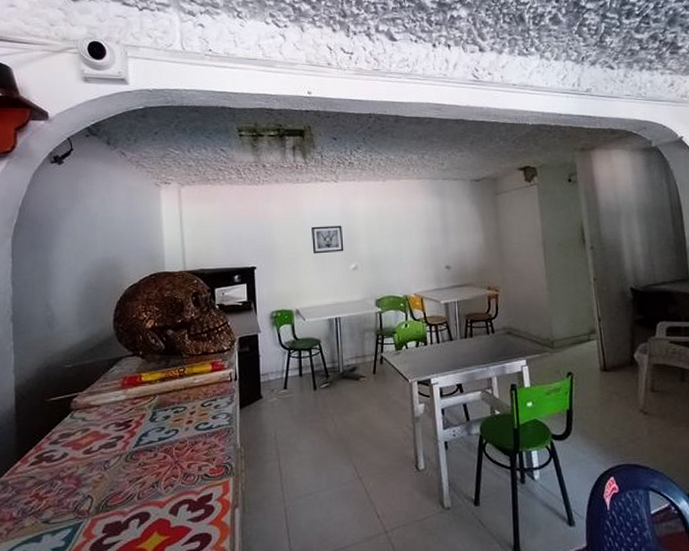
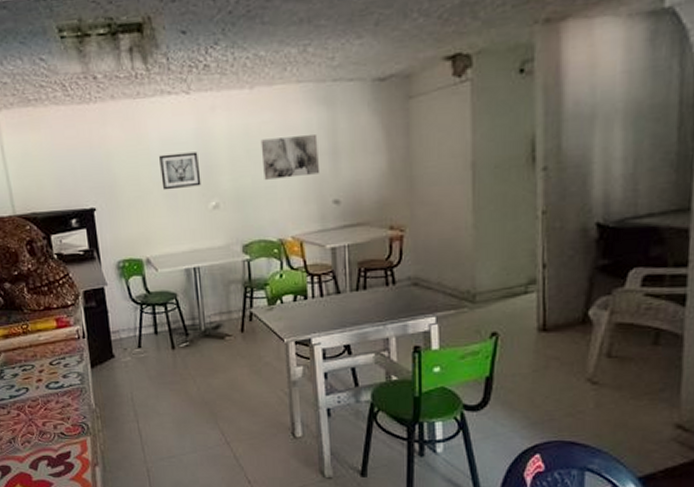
wall art: none [390,217,434,249] -> present [260,135,319,180]

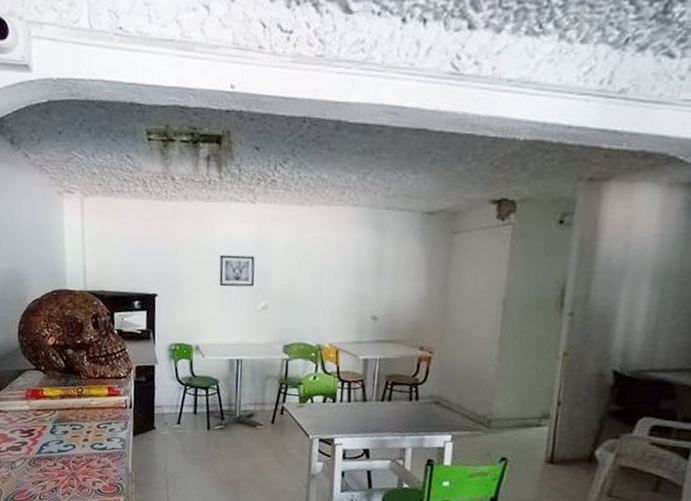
wall art: present [260,135,319,180] -> none [311,253,365,291]

